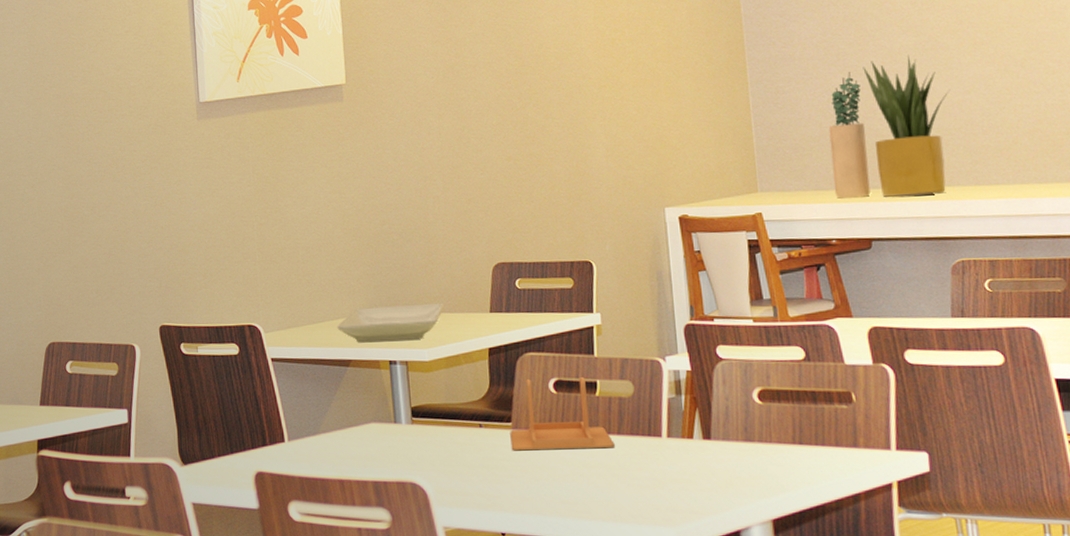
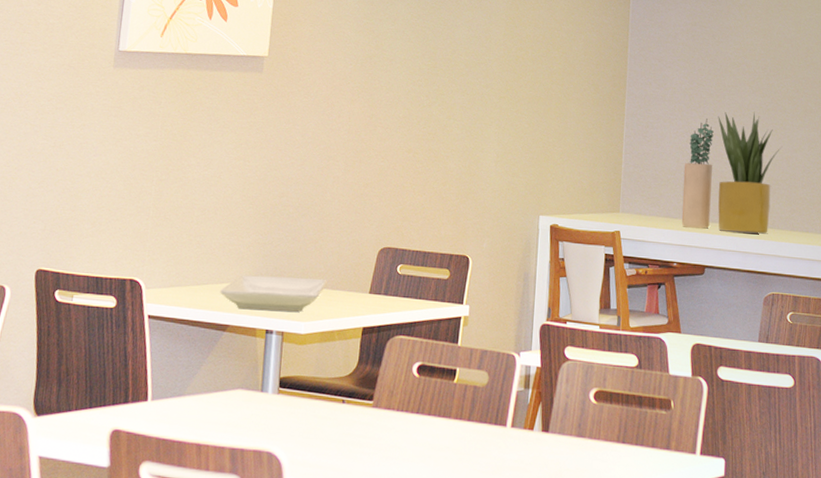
napkin holder: present [510,377,615,451] -> none [369,361,464,432]

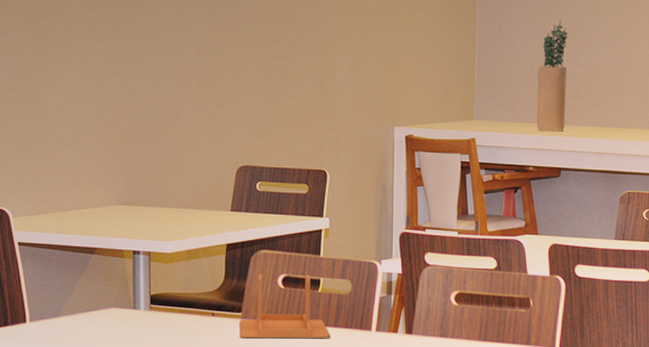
tray: present [220,275,327,312] -> none [85,199,189,233]
napkin holder: none [369,361,464,432] -> present [239,274,331,339]
planter: present [718,111,783,234] -> none [571,10,638,134]

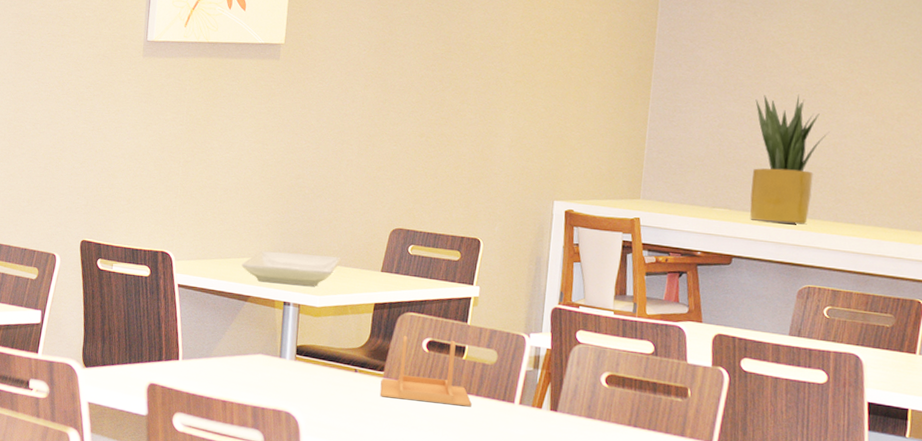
tray: none [85,199,189,233] -> present [242,250,341,286]
vase: present [536,20,568,132] -> none [708,102,750,218]
planter: none [571,10,638,134] -> present [750,94,830,225]

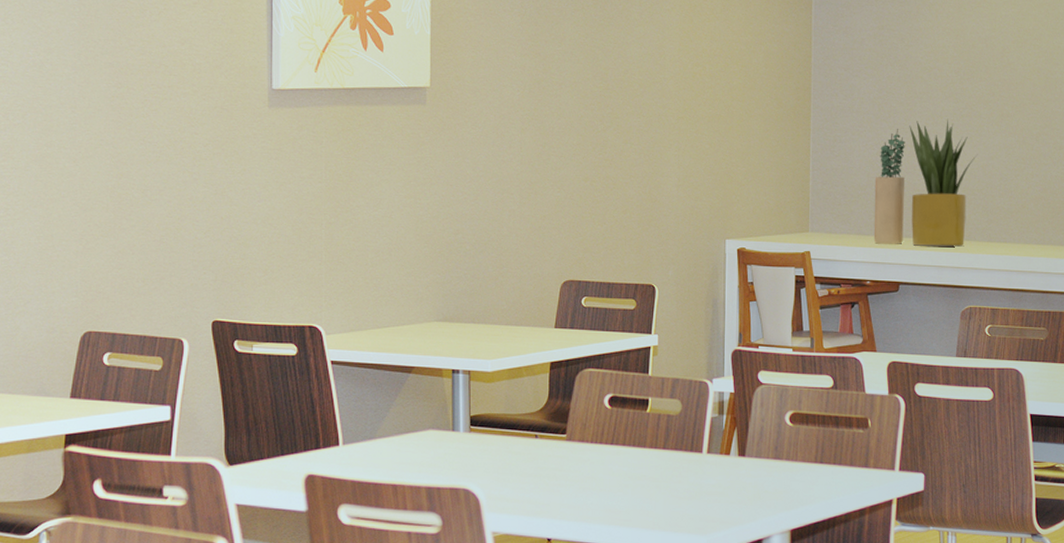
tray: present [242,250,341,286] -> none [402,315,511,351]
napkin holder: present [380,336,472,406] -> none [563,394,660,462]
vase: none [708,102,750,218] -> present [873,129,906,244]

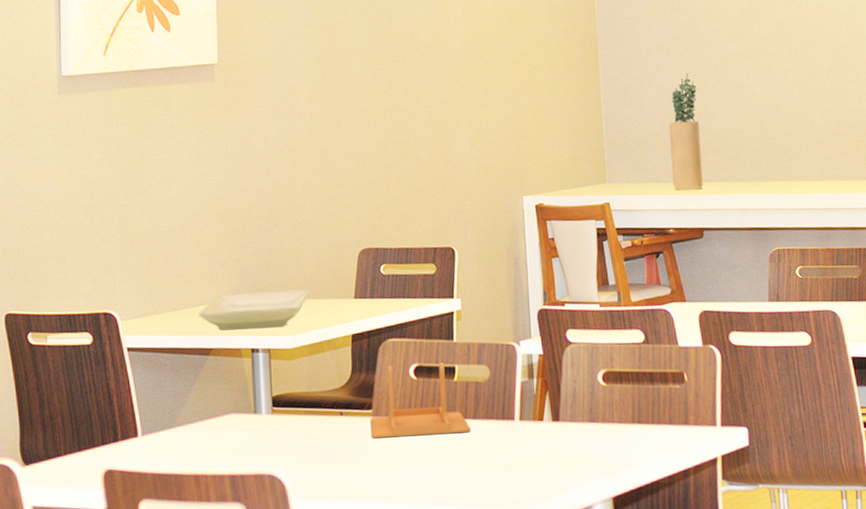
tray: none [402,315,511,351] -> present [199,288,309,331]
napkin holder: none [563,394,660,462] -> present [370,362,470,439]
planter: present [909,118,978,247] -> none [698,59,771,190]

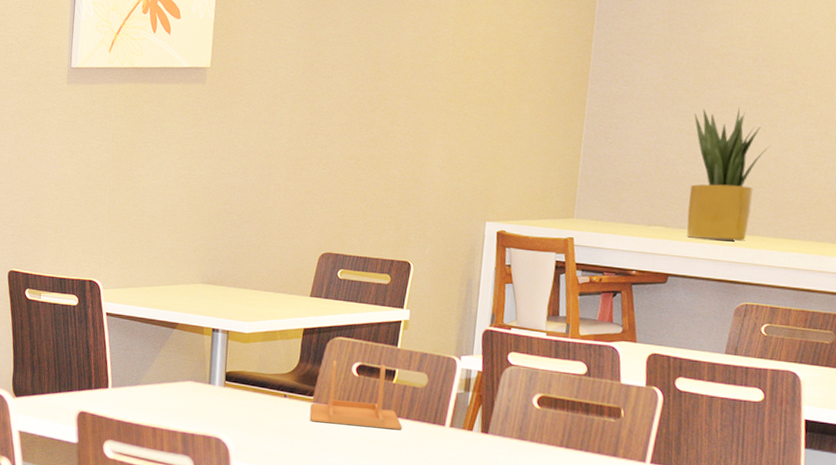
tray: present [199,288,309,331] -> none [170,277,270,313]
vase: present [668,73,703,191] -> none [643,117,688,235]
planter: none [698,59,771,190] -> present [686,107,771,241]

